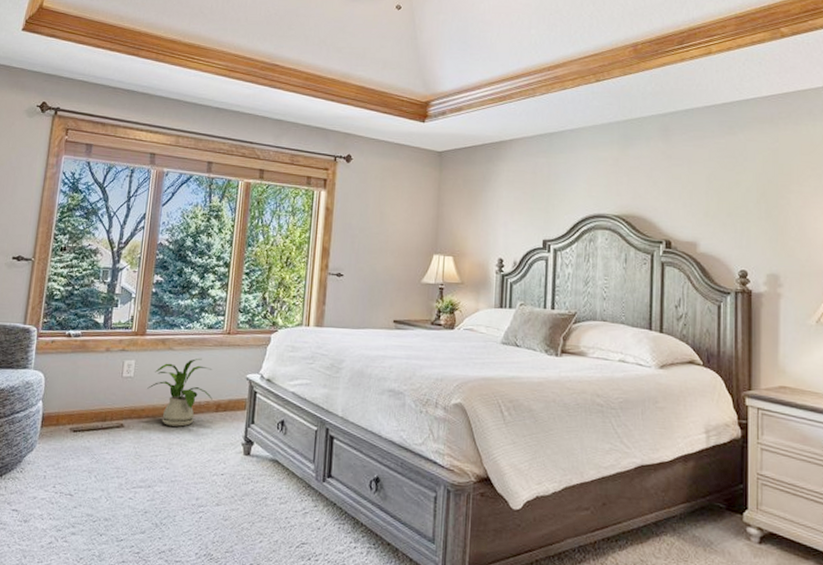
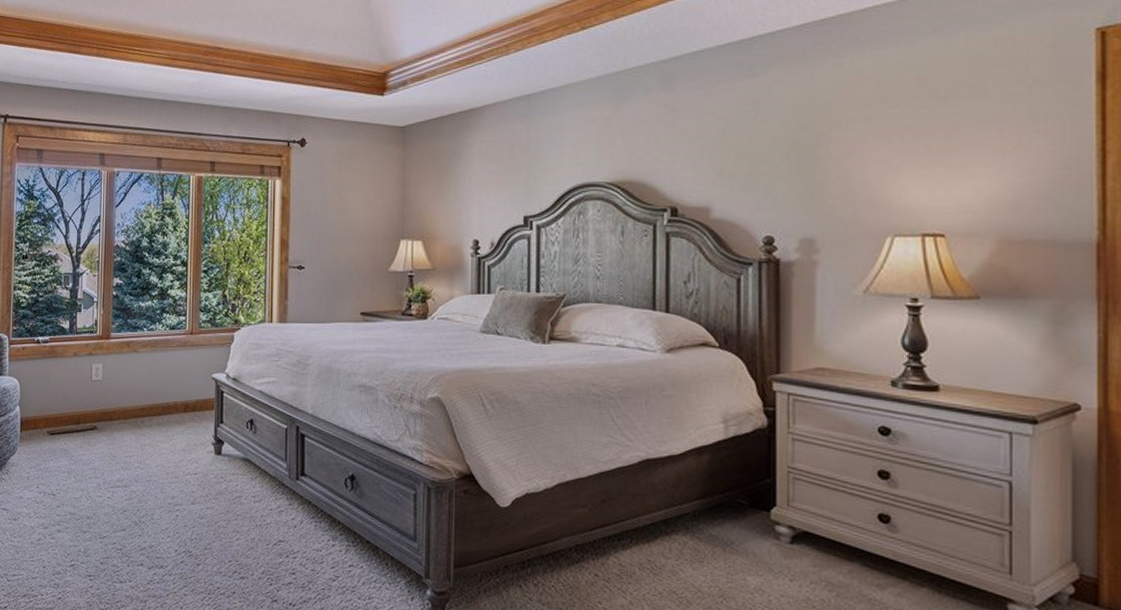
house plant: present [147,358,212,427] -> none [116,359,180,428]

